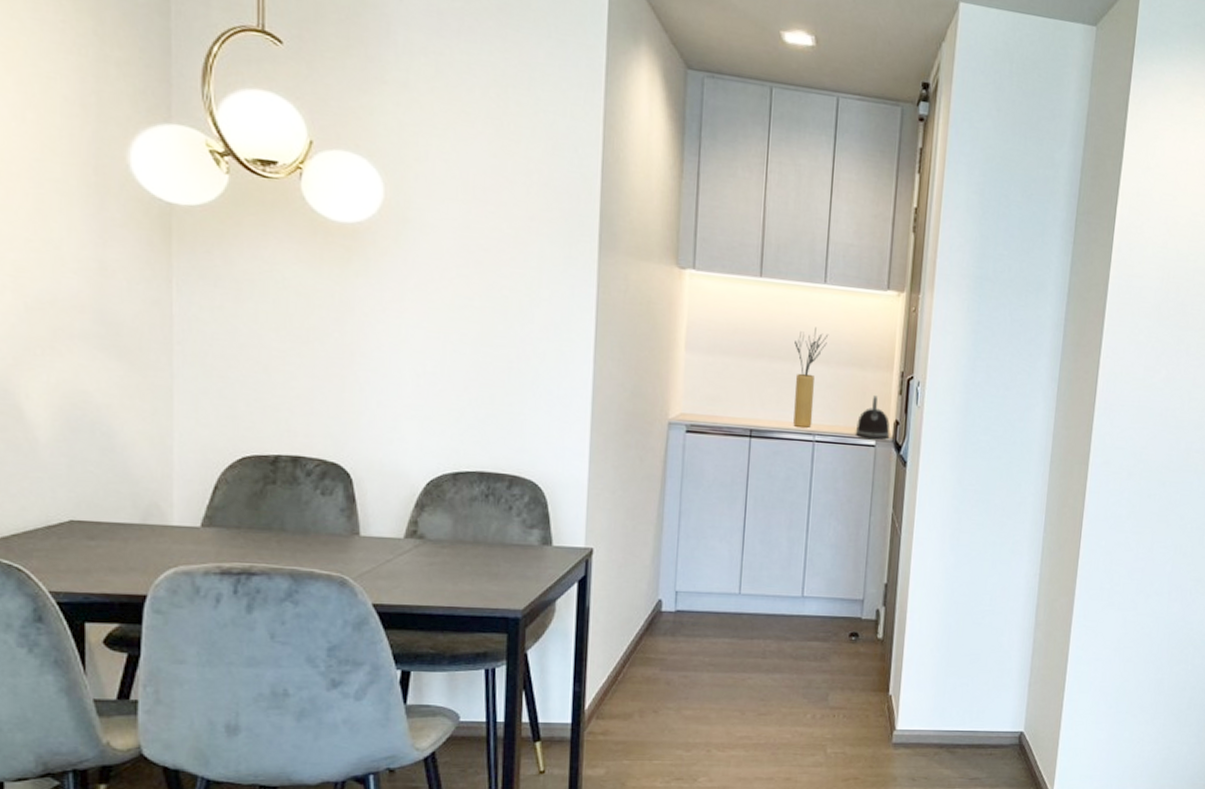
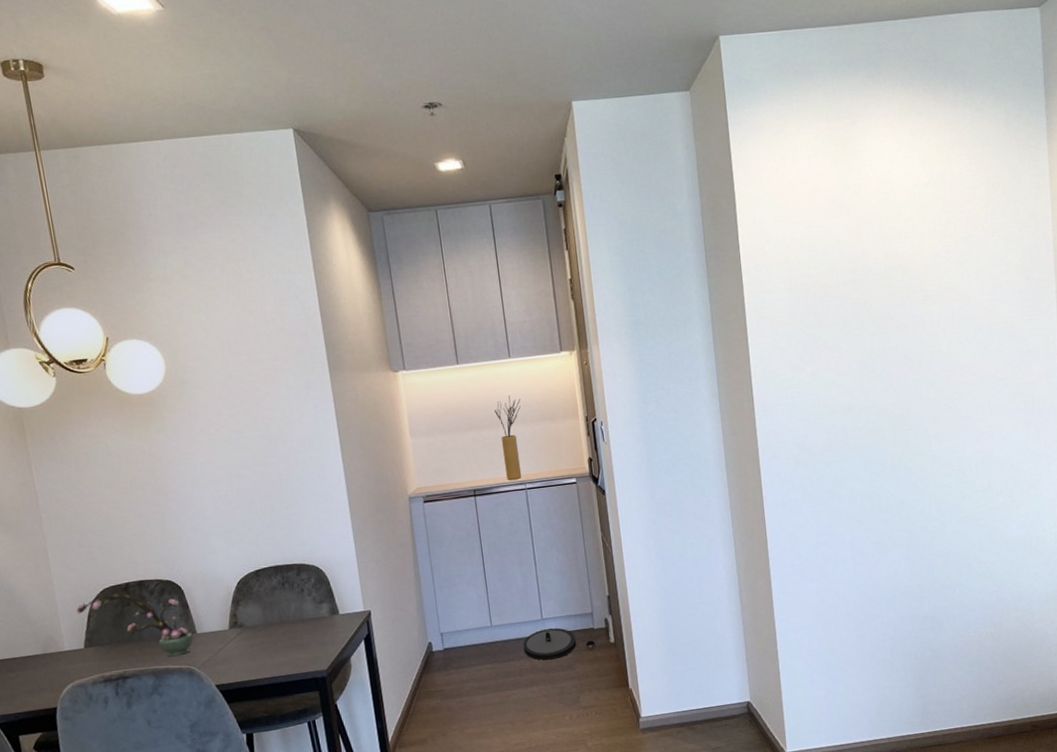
flower arrangement: none [198,466,354,560] -> present [75,593,194,657]
robot vacuum: none [773,609,839,646] -> present [523,627,577,661]
kettle: present [855,395,890,439] -> none [557,441,587,478]

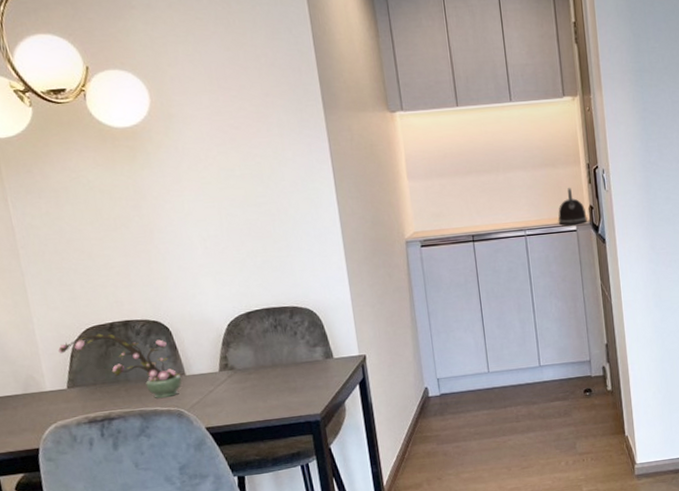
vase: present [495,395,522,480] -> none [495,140,522,226]
robot vacuum: present [523,627,577,661] -> none [520,375,574,407]
kettle: none [557,441,587,478] -> present [558,188,587,226]

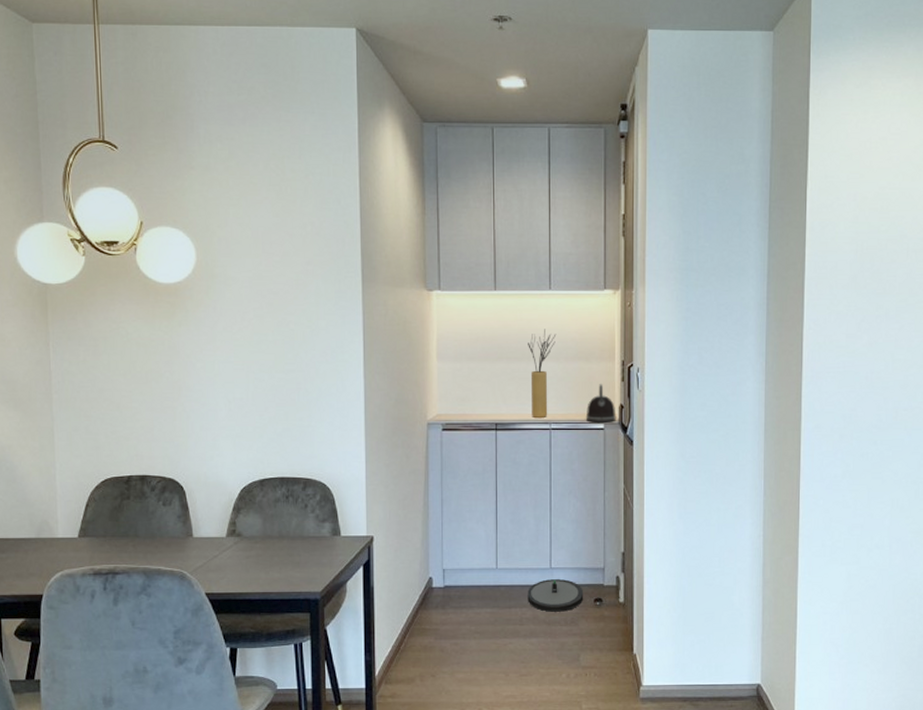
flower arrangement: present [57,333,182,399] -> none [74,485,189,558]
vase: none [495,140,522,226] -> present [528,329,557,418]
robot vacuum: none [520,375,574,407] -> present [527,579,584,612]

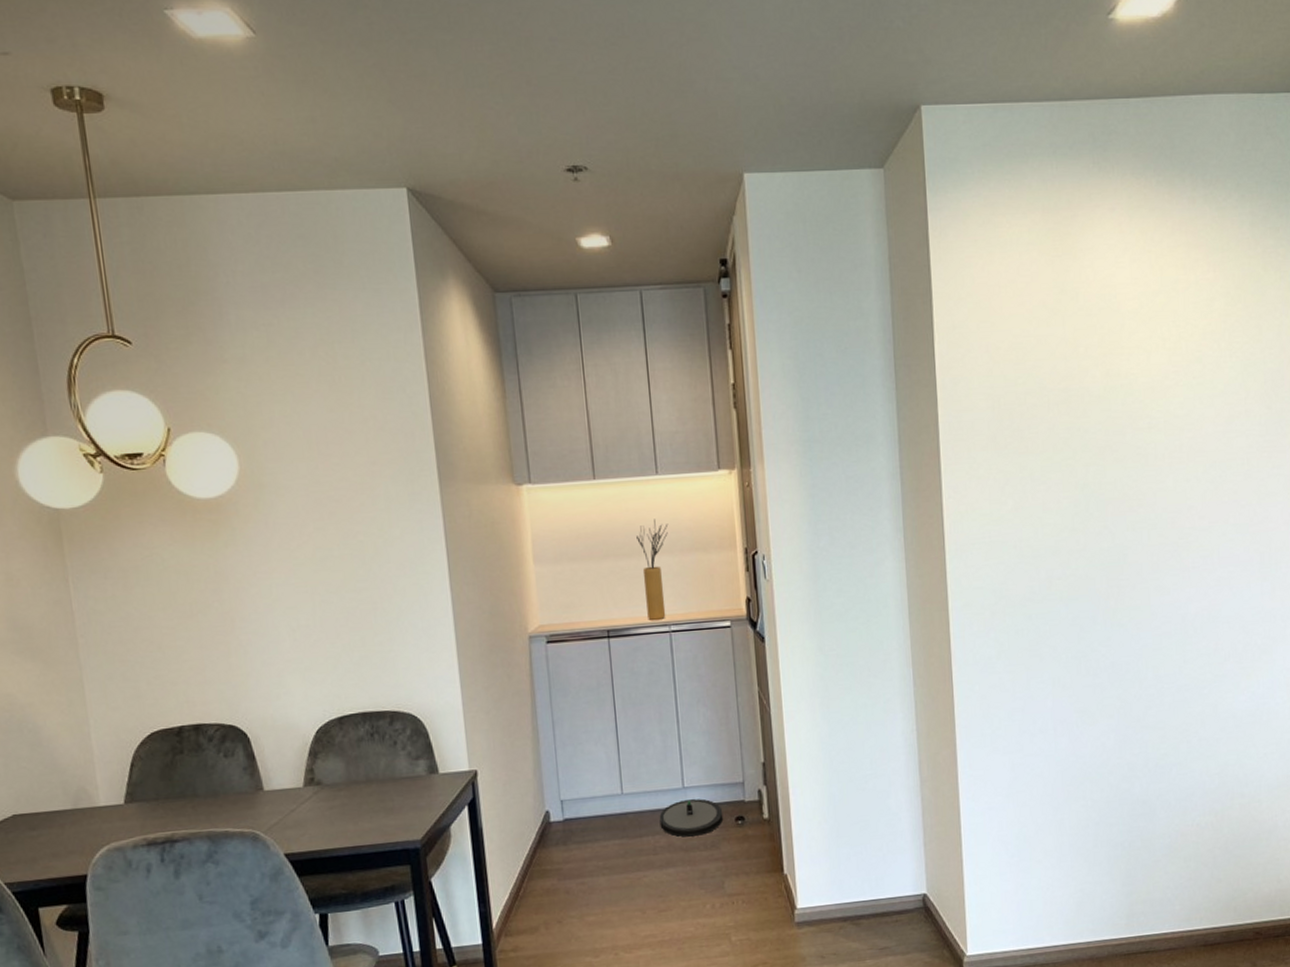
kettle: present [585,384,616,422] -> none [708,576,744,620]

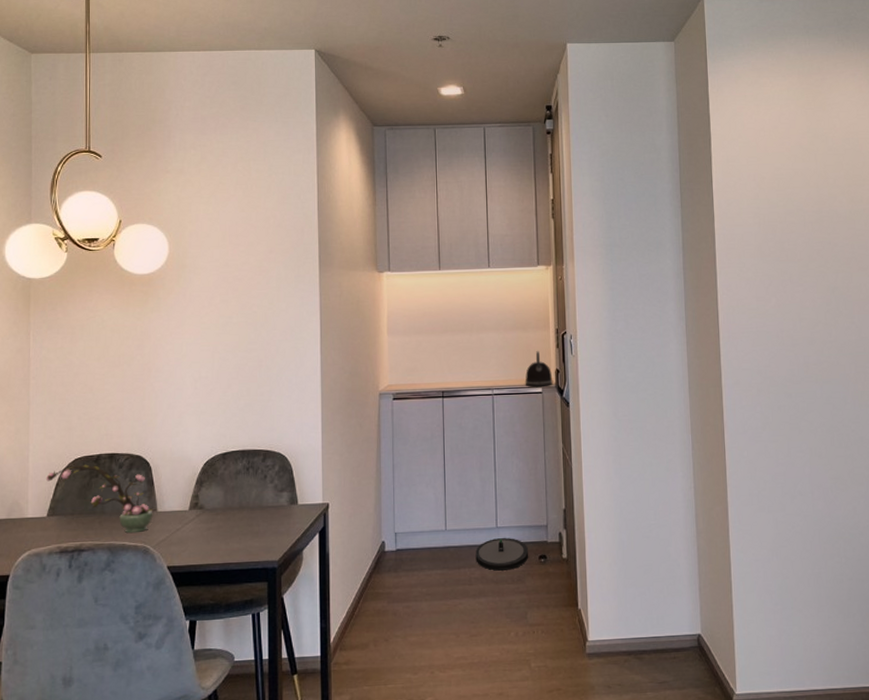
flower arrangement: none [115,739,260,818] -> present [45,464,153,534]
vase: present [636,519,669,620] -> none [470,303,496,384]
kettle: none [708,576,744,620] -> present [525,351,553,387]

